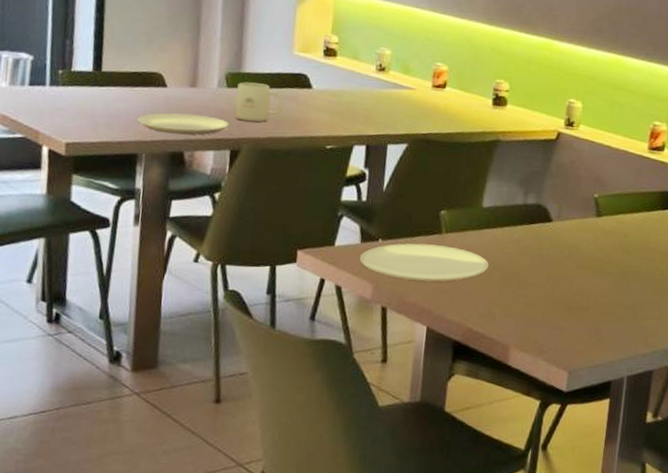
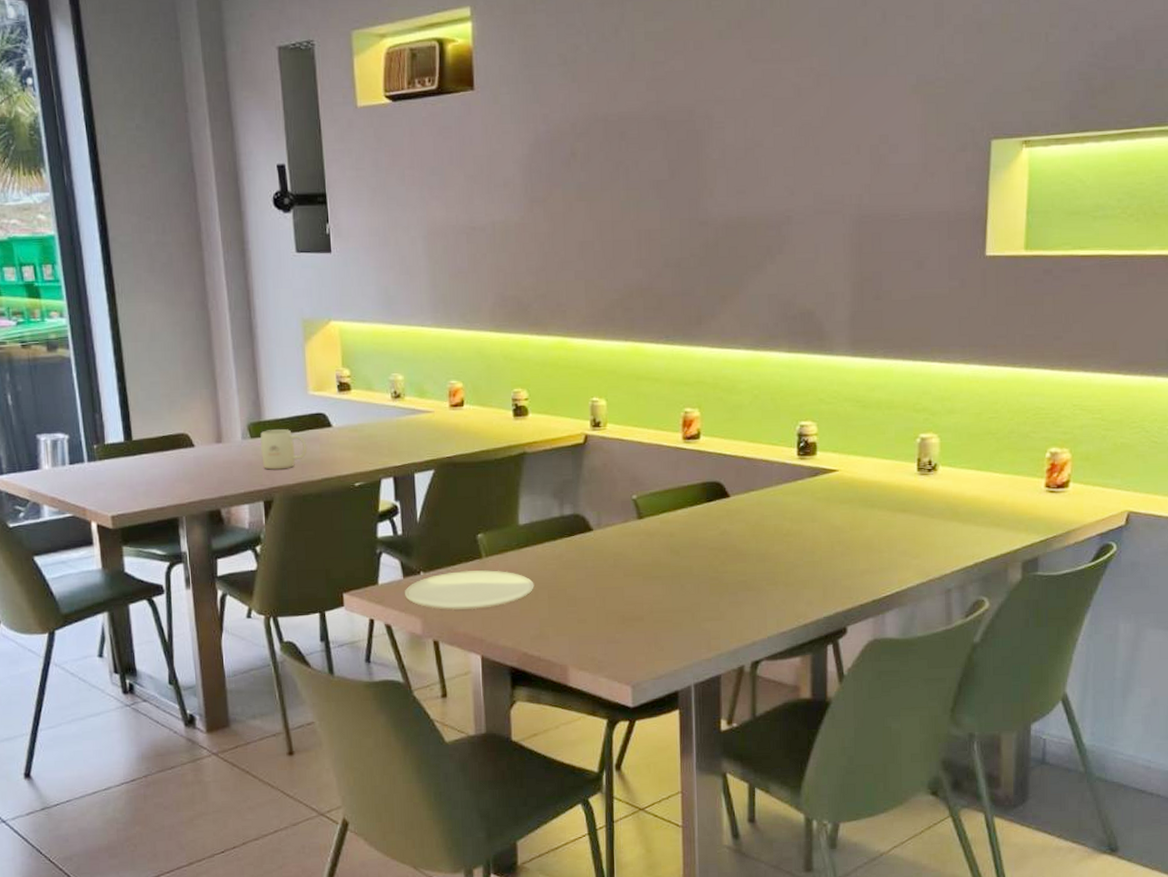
plate: present [137,113,230,135] -> none [172,470,259,493]

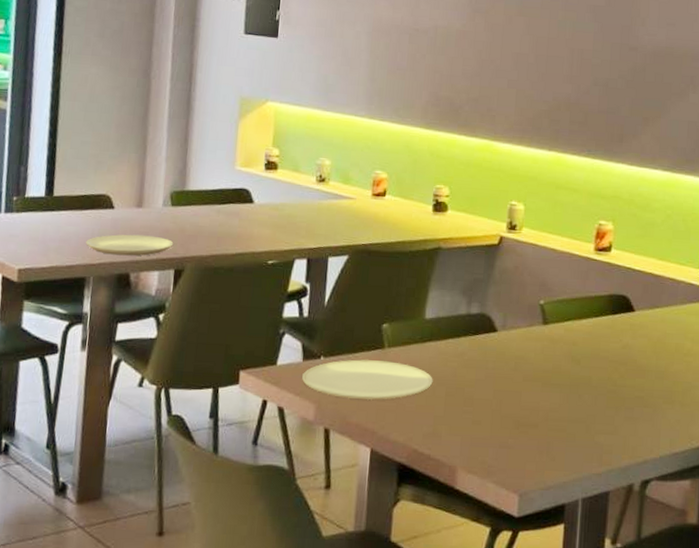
plate: none [172,470,259,493] -> present [86,234,174,256]
mug: present [260,429,308,470] -> none [179,199,227,240]

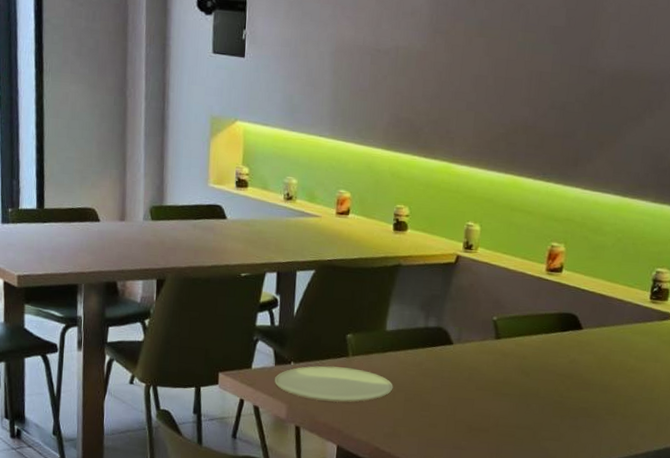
plate: present [86,234,174,256] -> none [76,245,155,266]

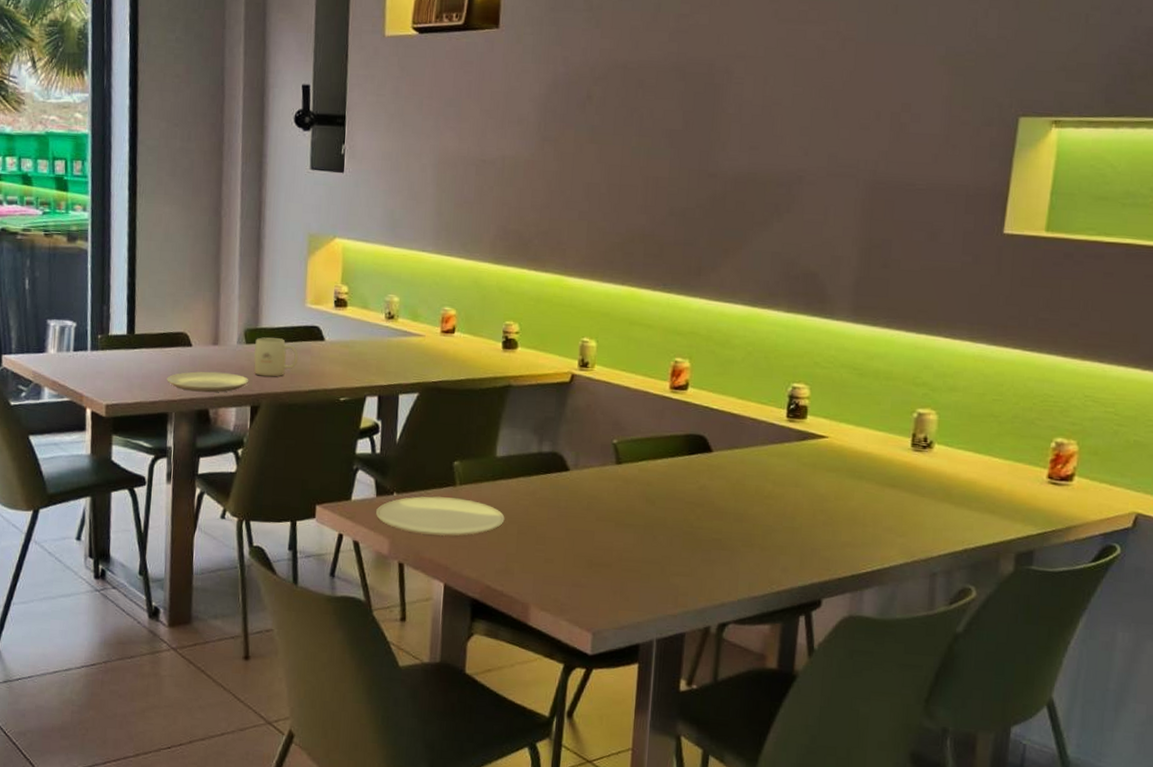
plate: none [76,245,155,266] -> present [167,371,249,393]
mug: none [159,214,202,253] -> present [254,337,299,377]

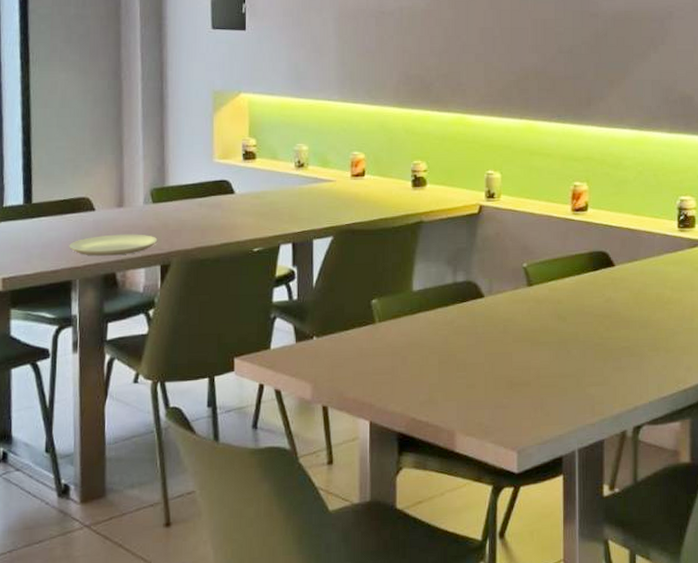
mug: present [254,337,299,377] -> none [162,195,209,234]
plate: present [376,496,505,536] -> none [297,335,425,375]

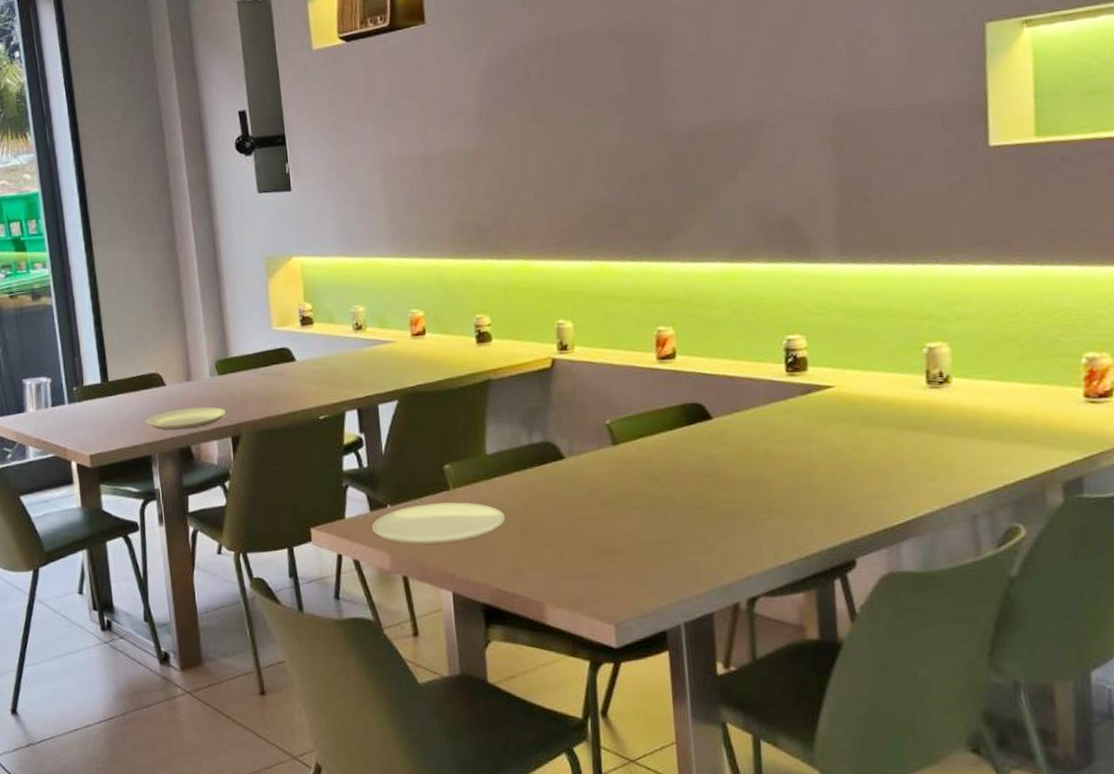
plate: none [297,335,425,375] -> present [372,502,505,544]

